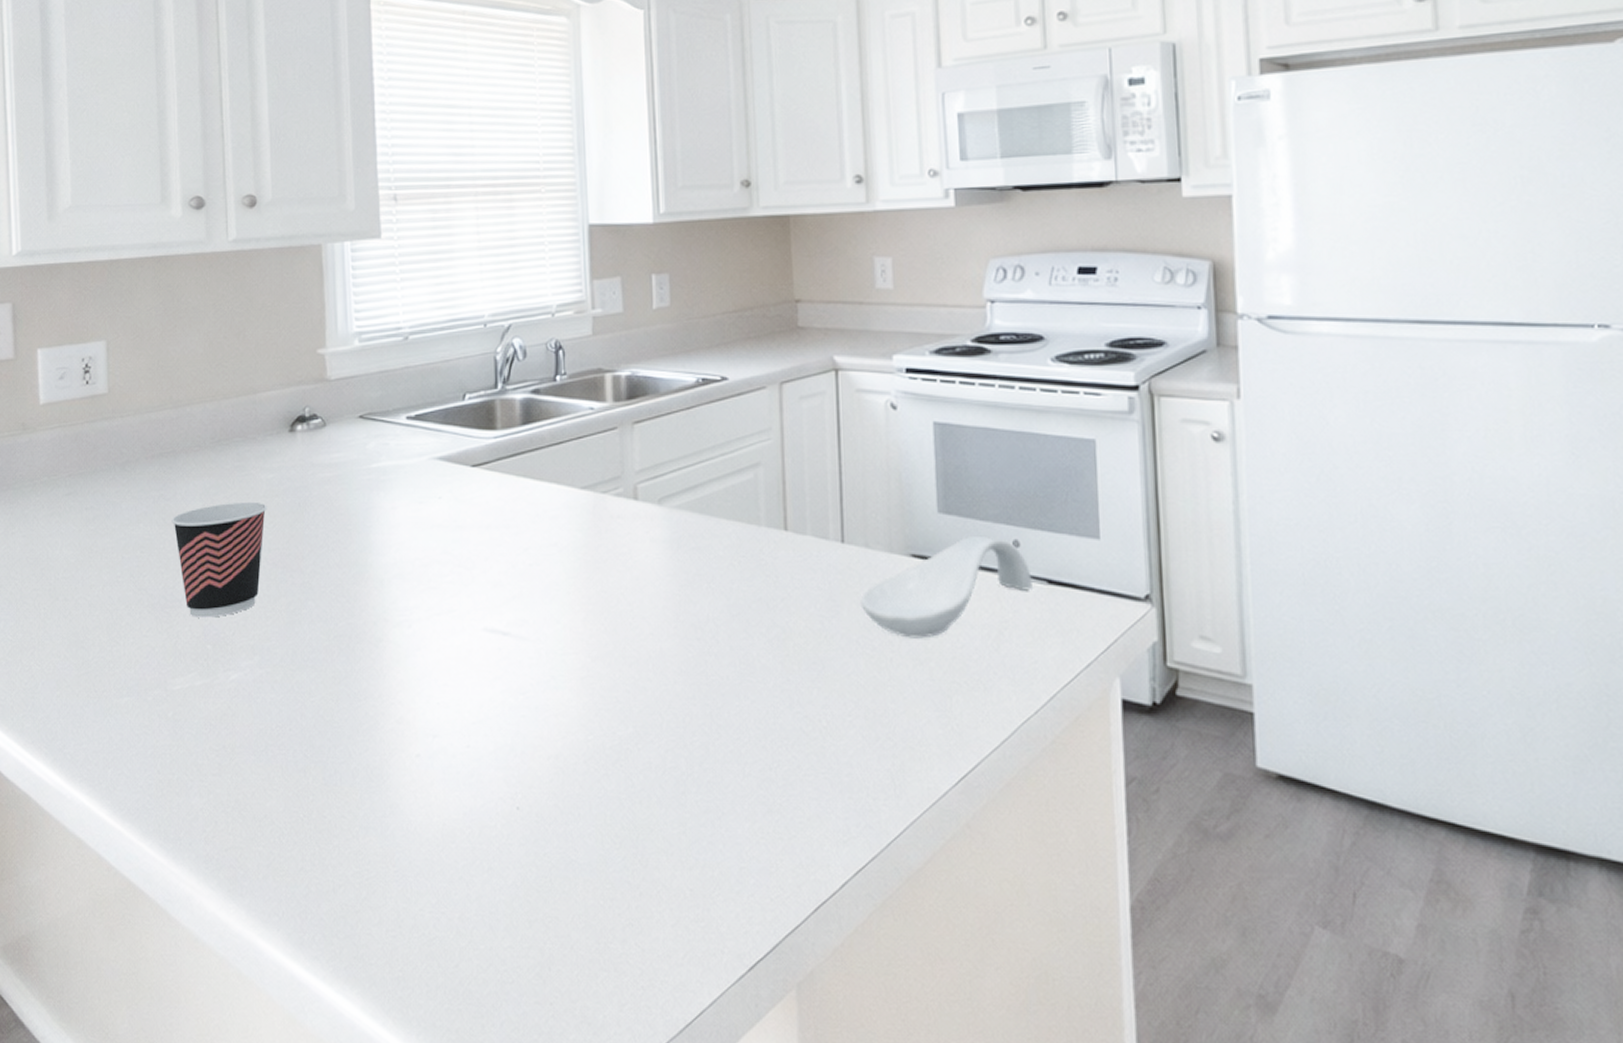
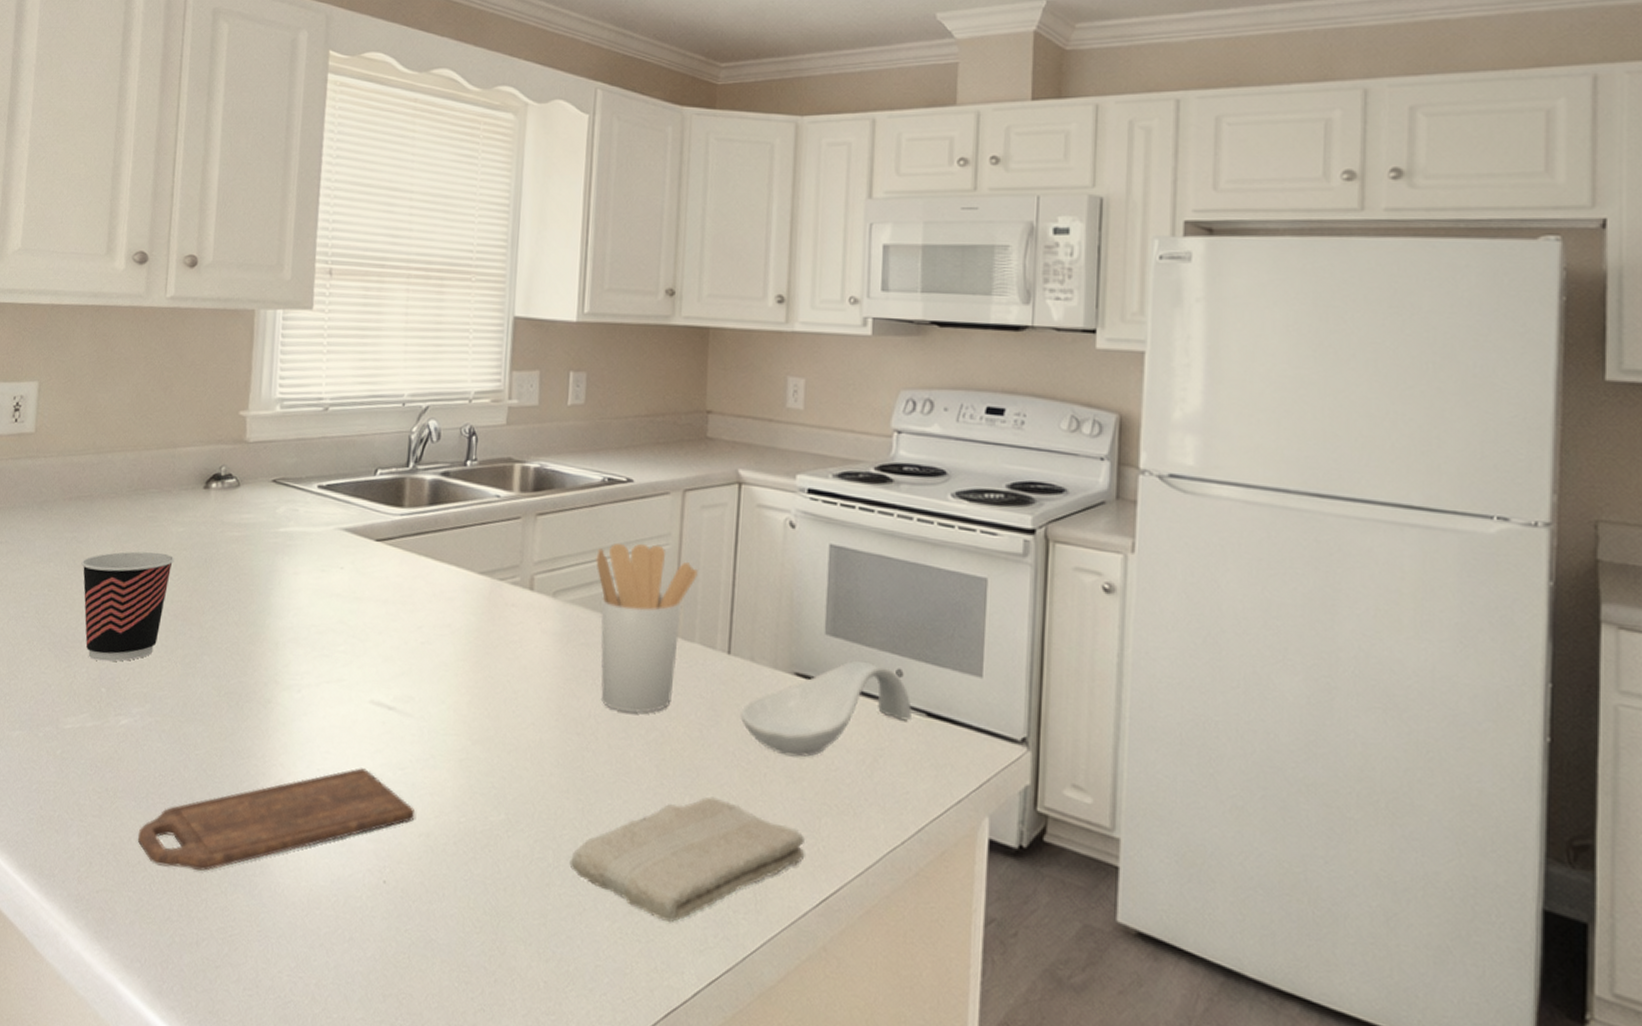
cutting board: none [261,697,542,817] -> present [137,768,415,871]
utensil holder: none [698,440,803,611] -> present [596,542,698,713]
washcloth: none [703,687,939,818] -> present [569,796,805,923]

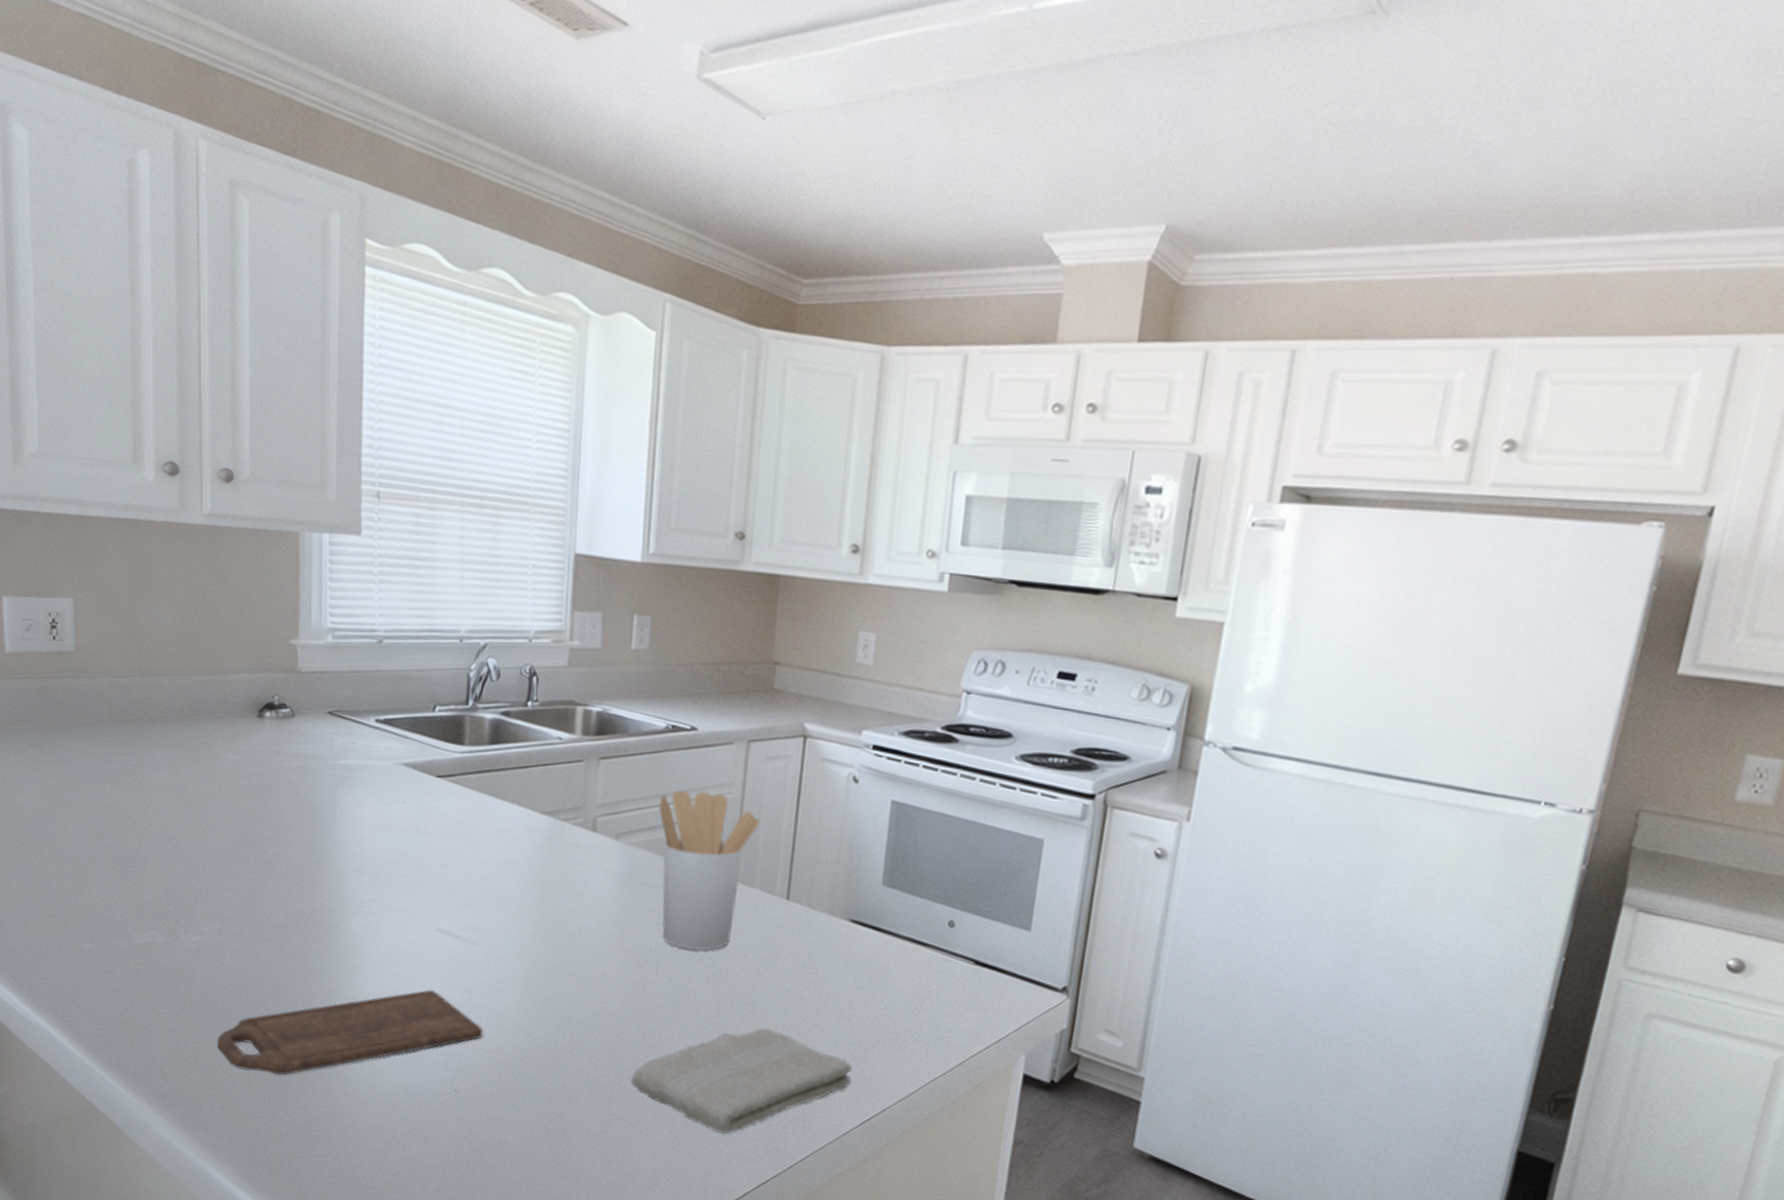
cup: present [81,551,175,662] -> none [137,776,233,883]
spoon rest: present [740,660,913,757] -> none [796,910,962,996]

